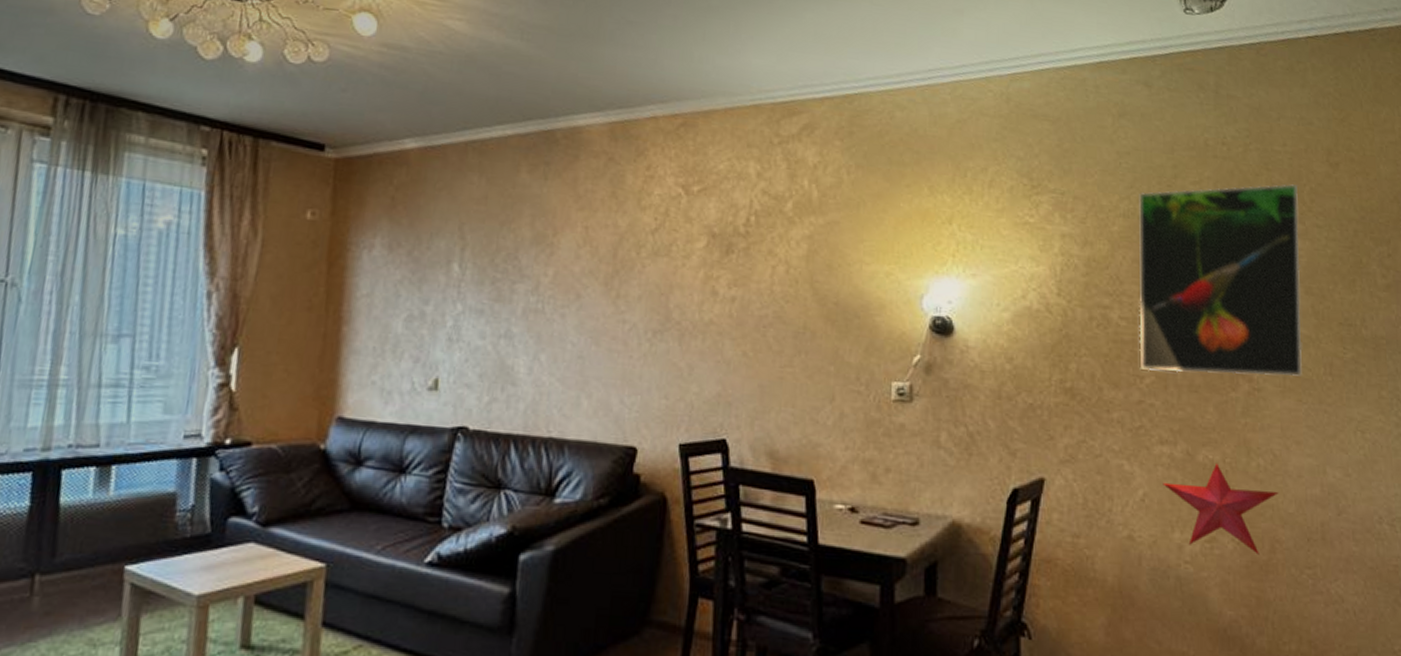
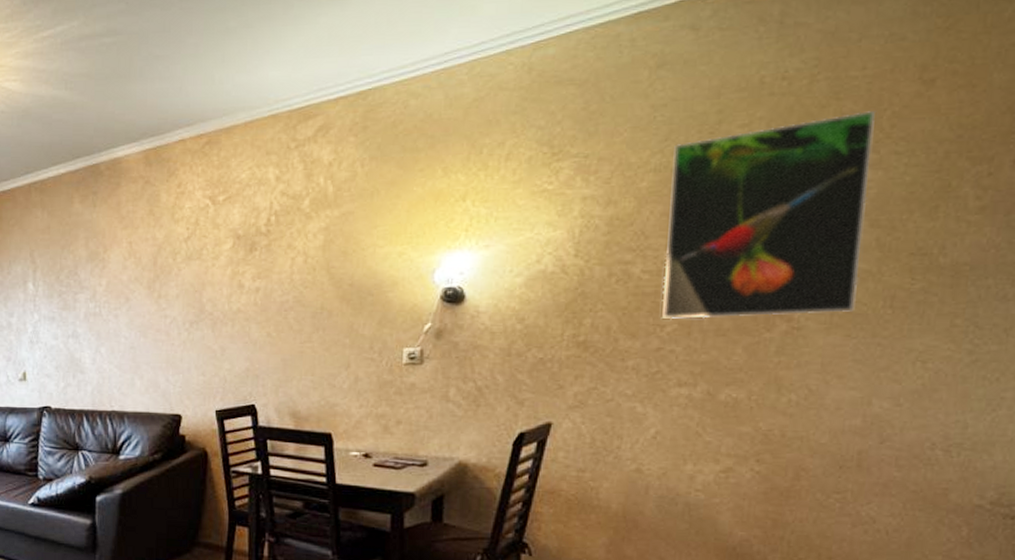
decorative star: present [1162,462,1279,555] -> none [677,400,811,482]

